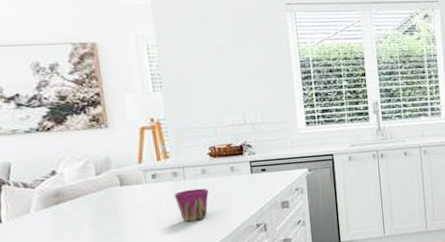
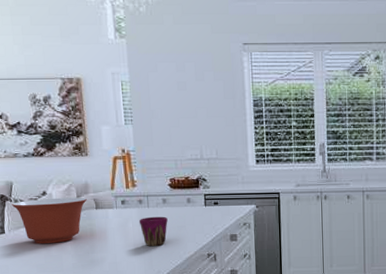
mixing bowl: none [9,174,109,232] -> present [11,197,87,244]

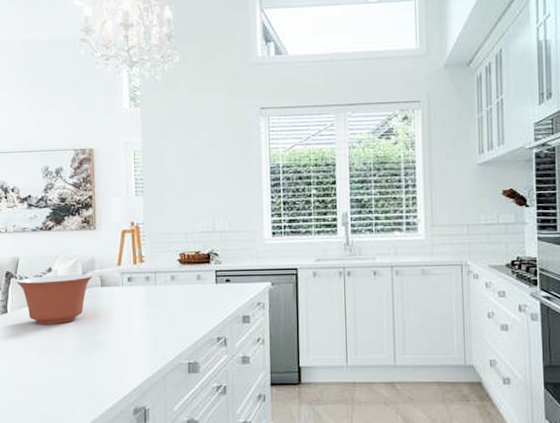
cup: present [139,216,168,246] -> none [145,295,176,328]

